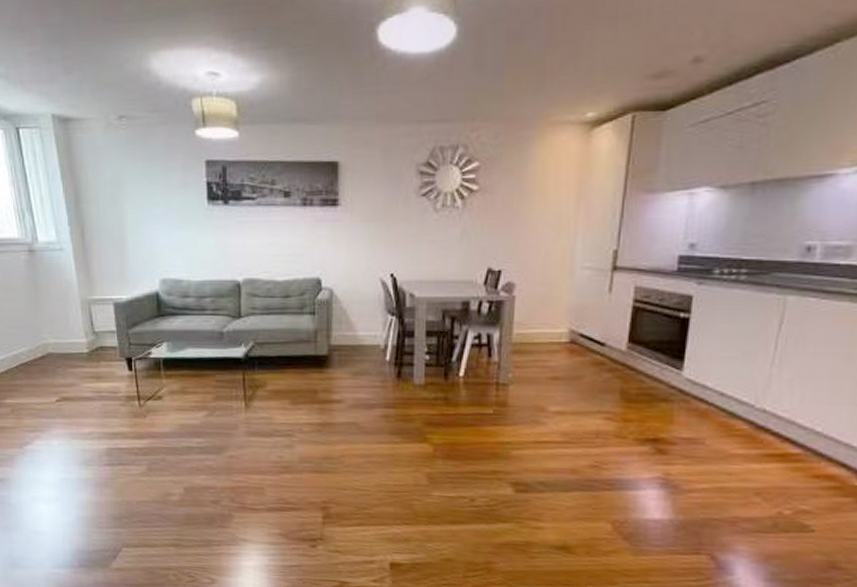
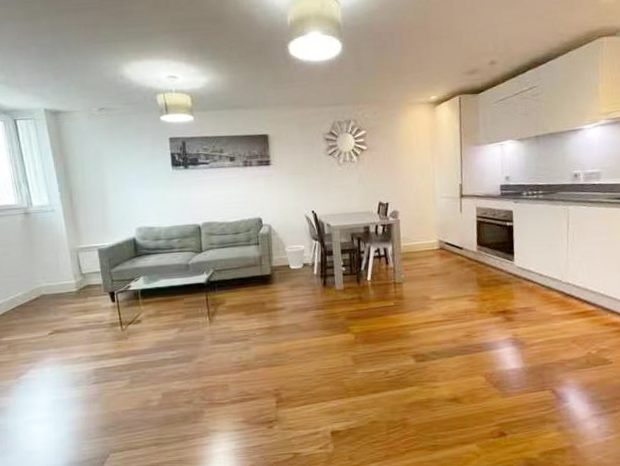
wastebasket: none [349,319,377,351] -> present [285,245,305,269]

